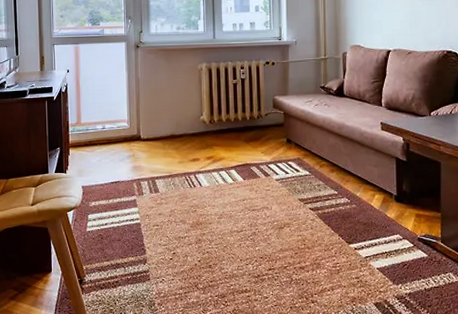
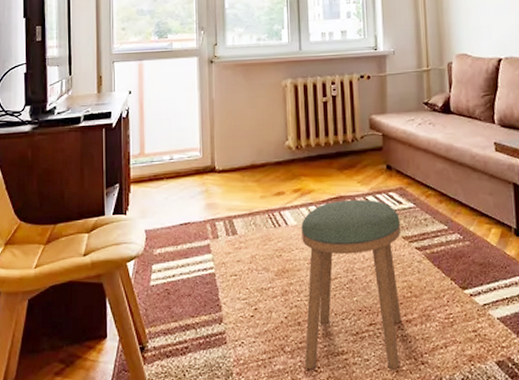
stool: none [213,166,297,305] -> present [301,199,401,369]

